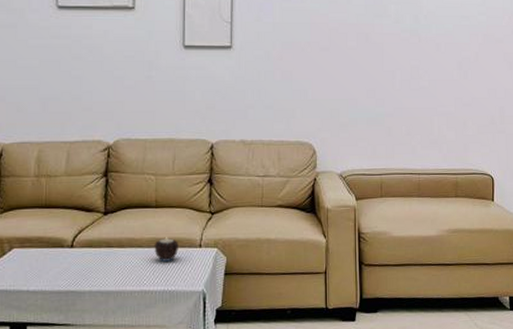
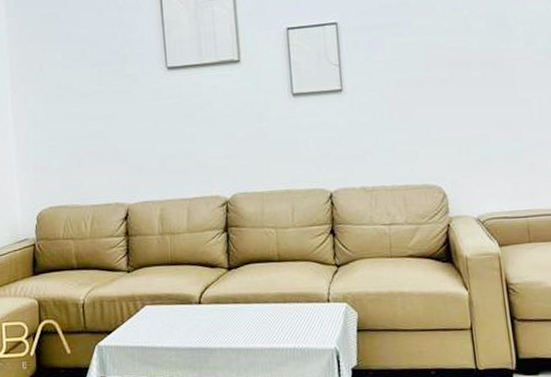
candle: present [154,237,180,262] -> none [280,292,307,318]

